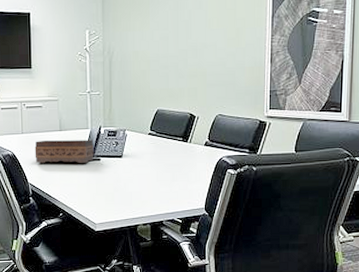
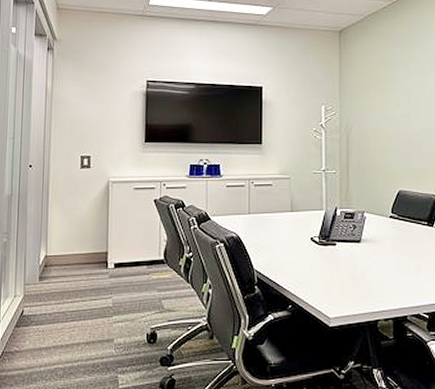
tissue box: present [34,140,94,163] -> none [262,222,329,248]

